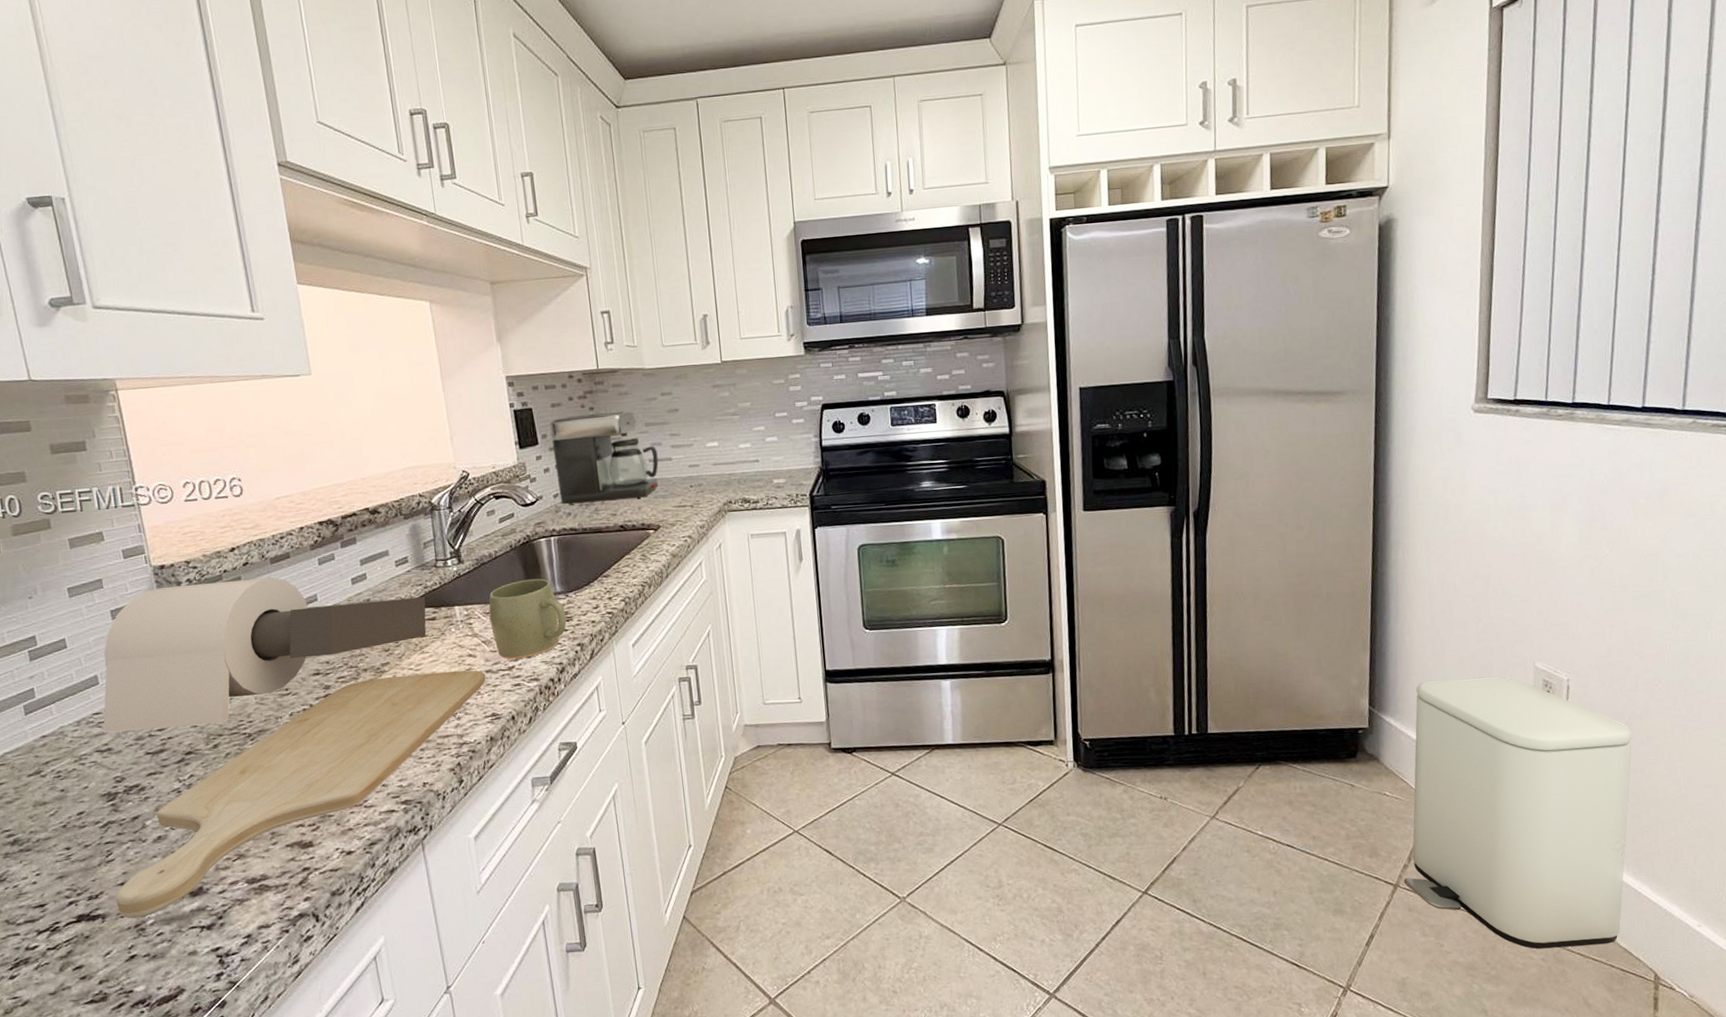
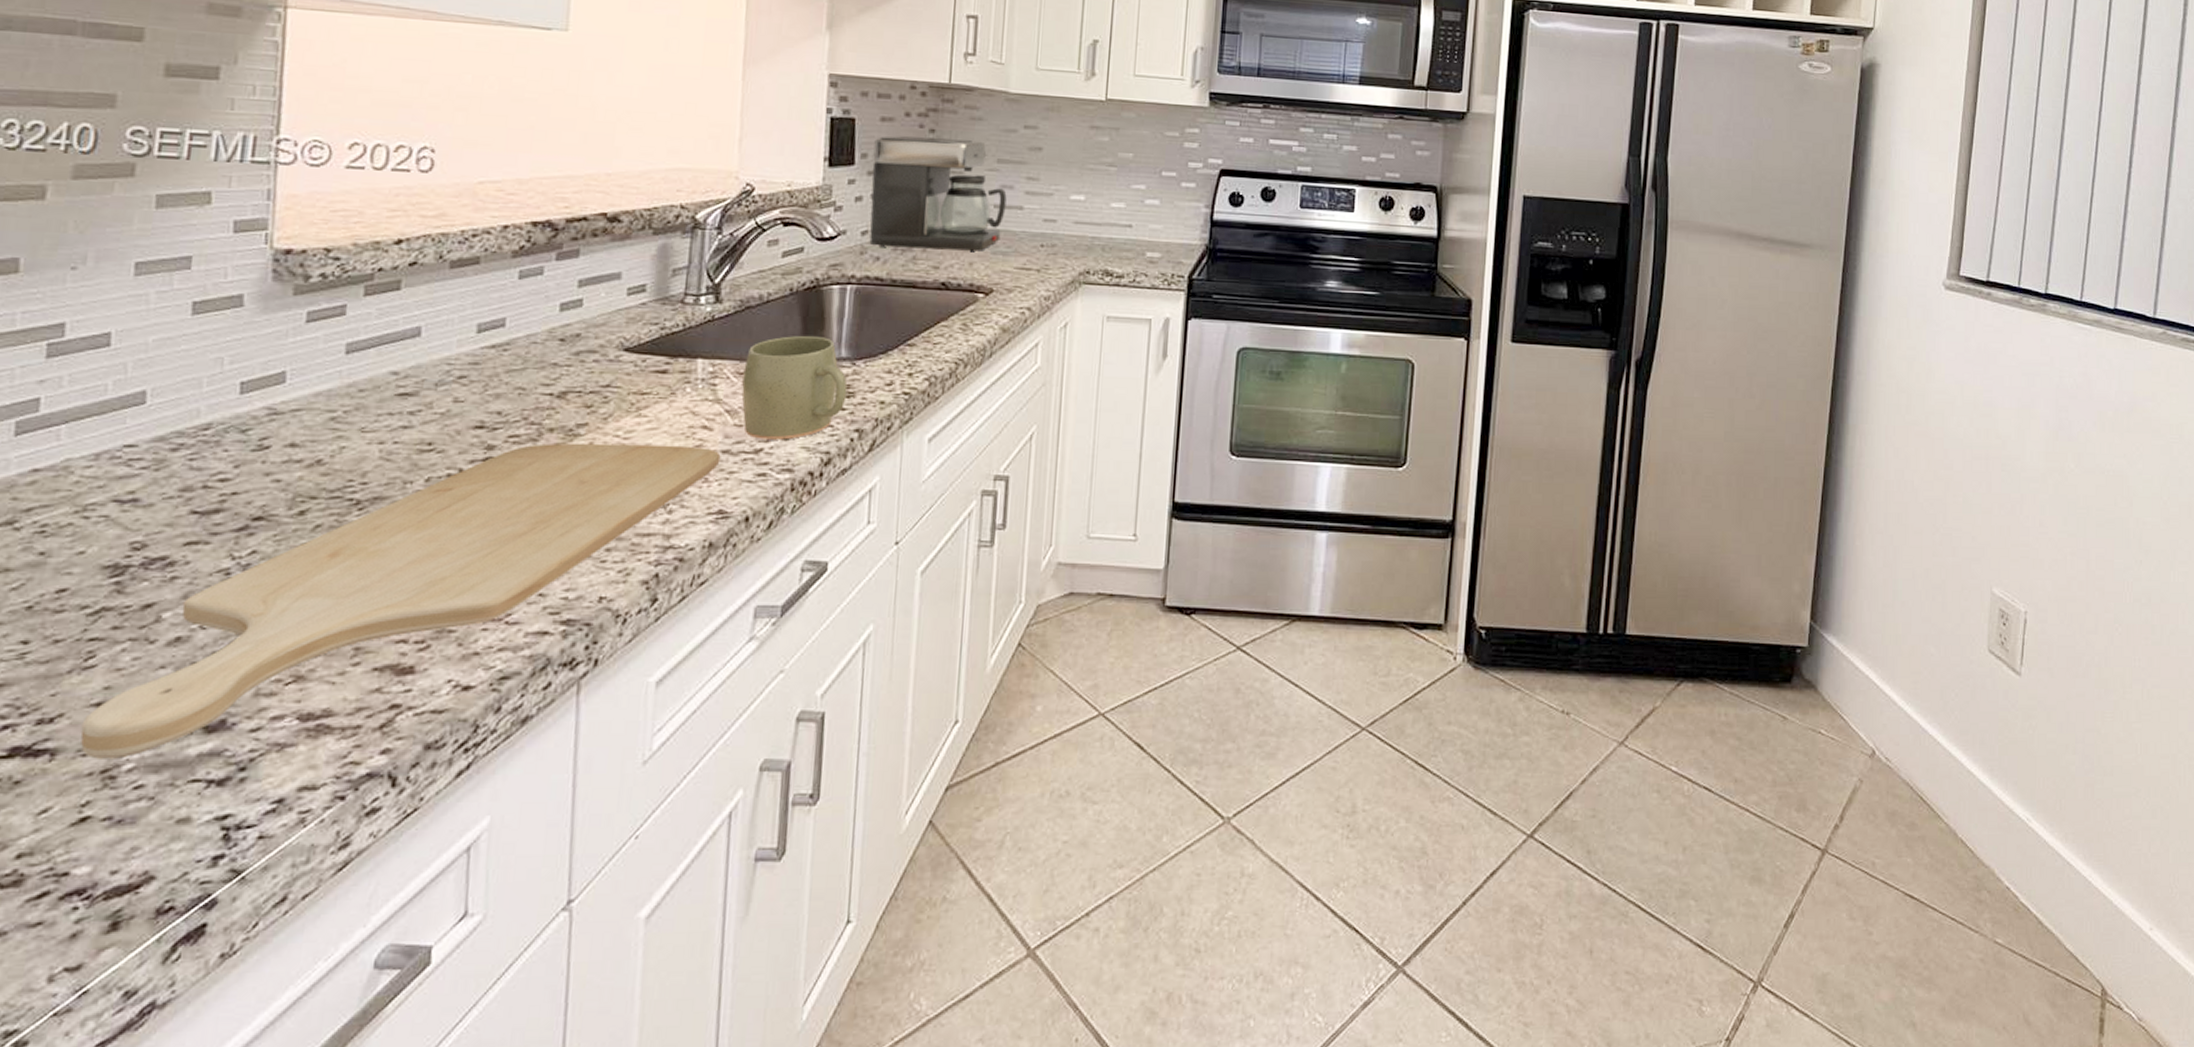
paper towel holder: present [103,577,427,733] -> none [133,279,659,481]
pedal bin: present [1404,676,1633,949] -> none [1833,596,2090,947]

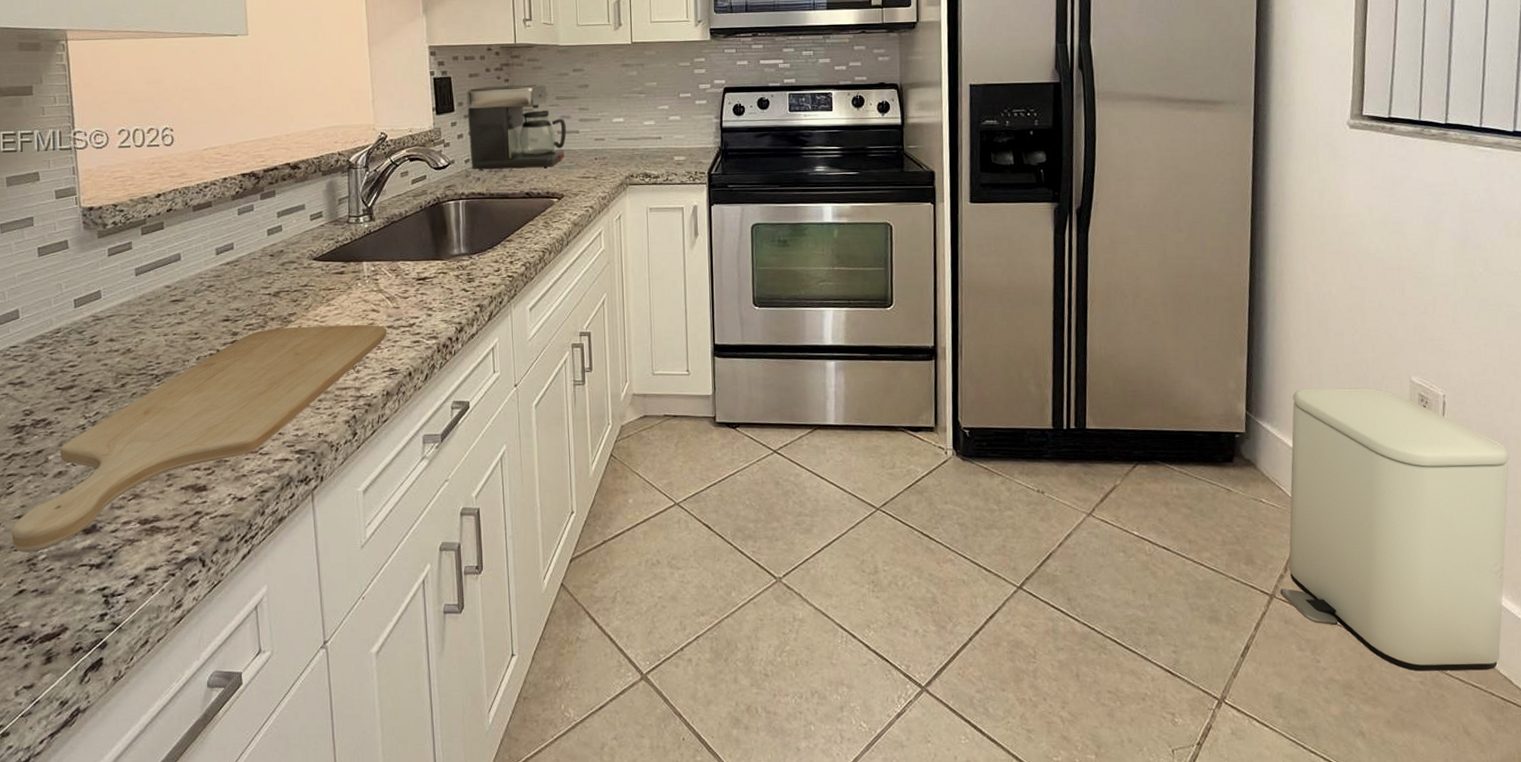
mug: present [741,335,848,440] -> none [395,239,468,317]
pedal bin: none [1833,596,2090,947] -> present [1280,388,1510,672]

